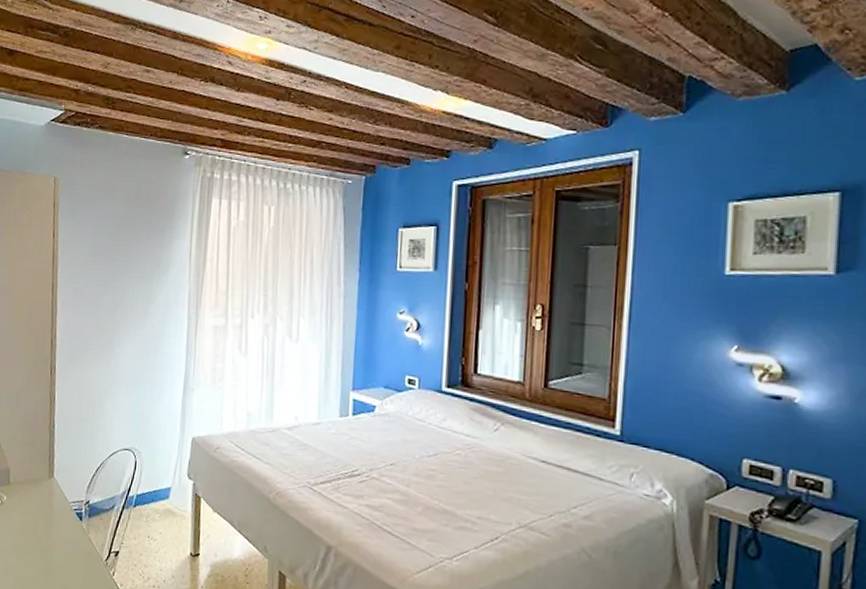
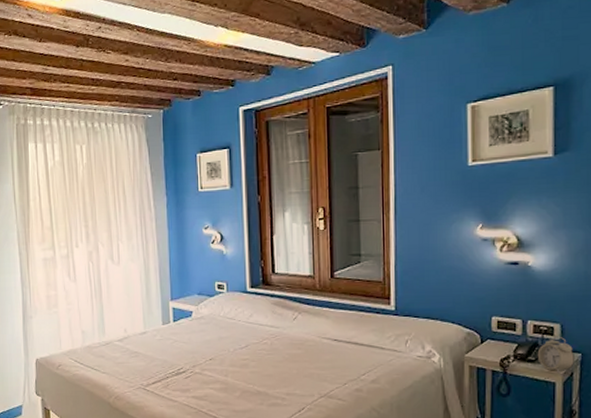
alarm clock: none [799,493,850,540] -> present [537,336,576,372]

